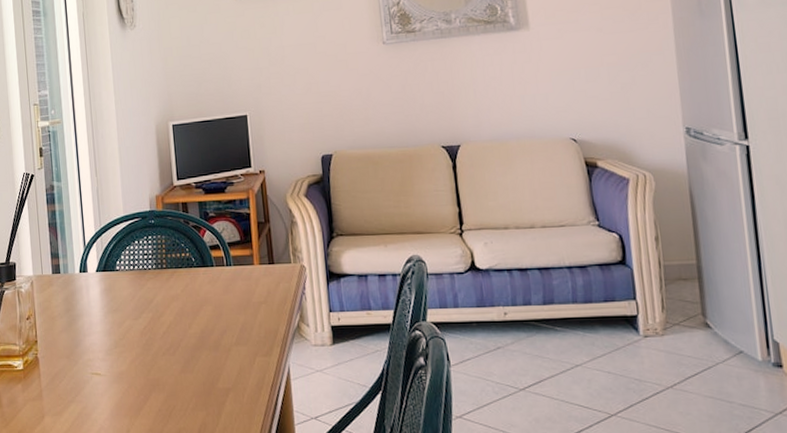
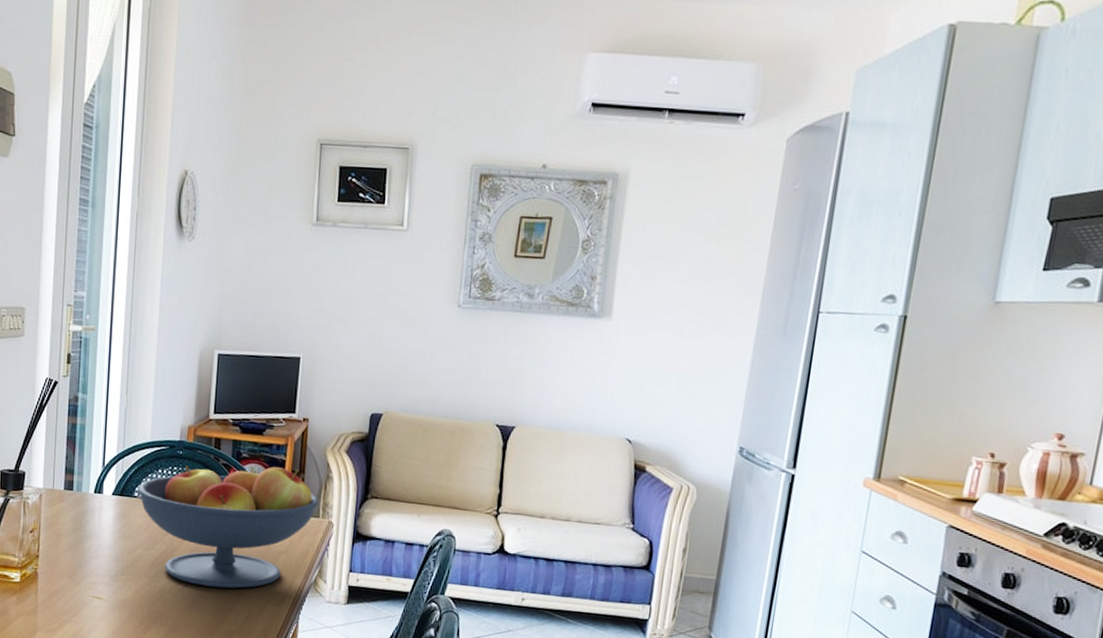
fruit bowl: none [118,220,288,348] -> present [137,465,319,589]

